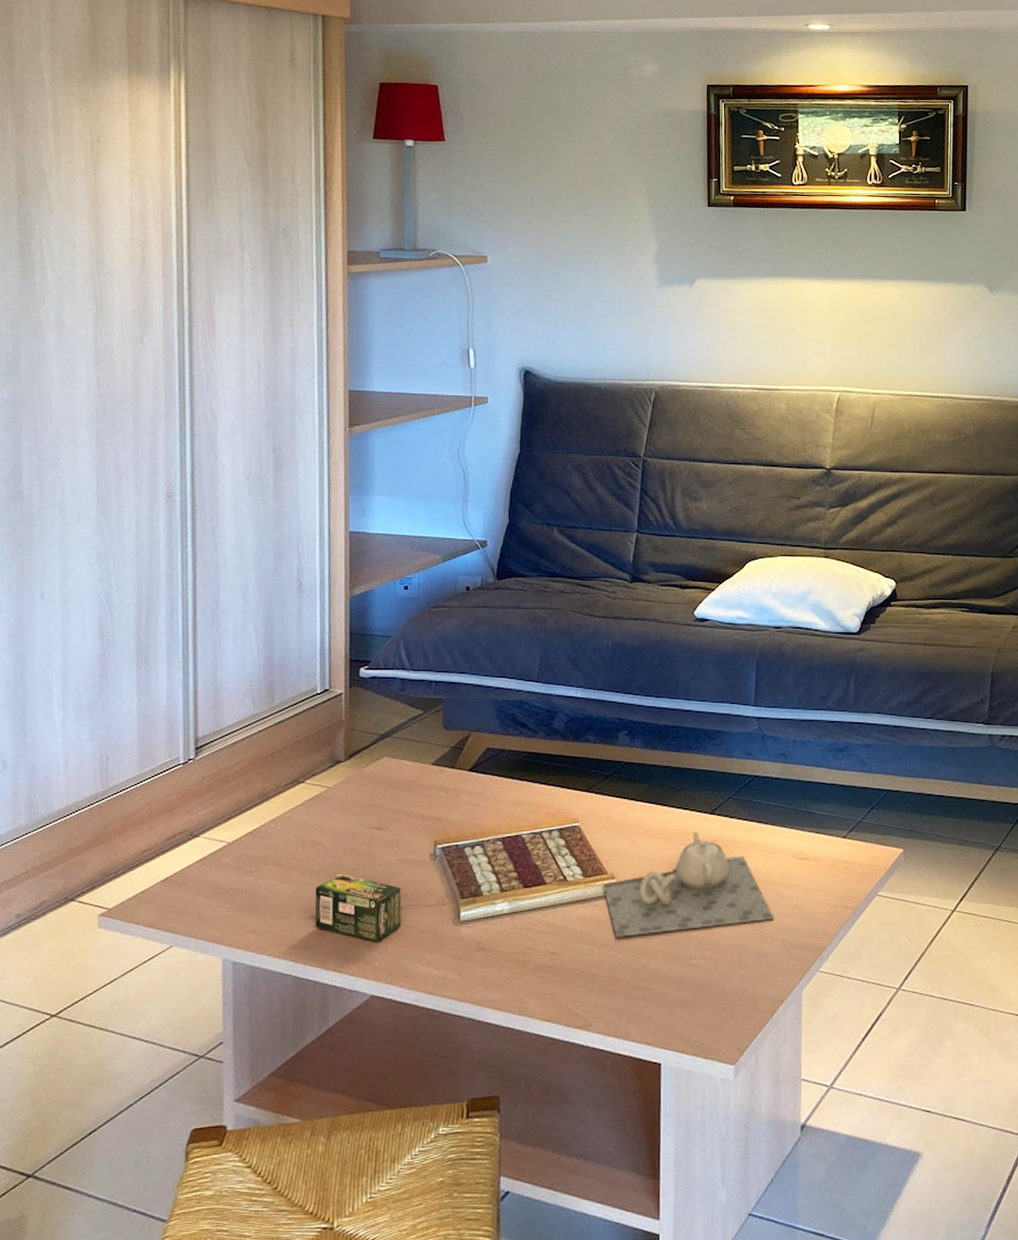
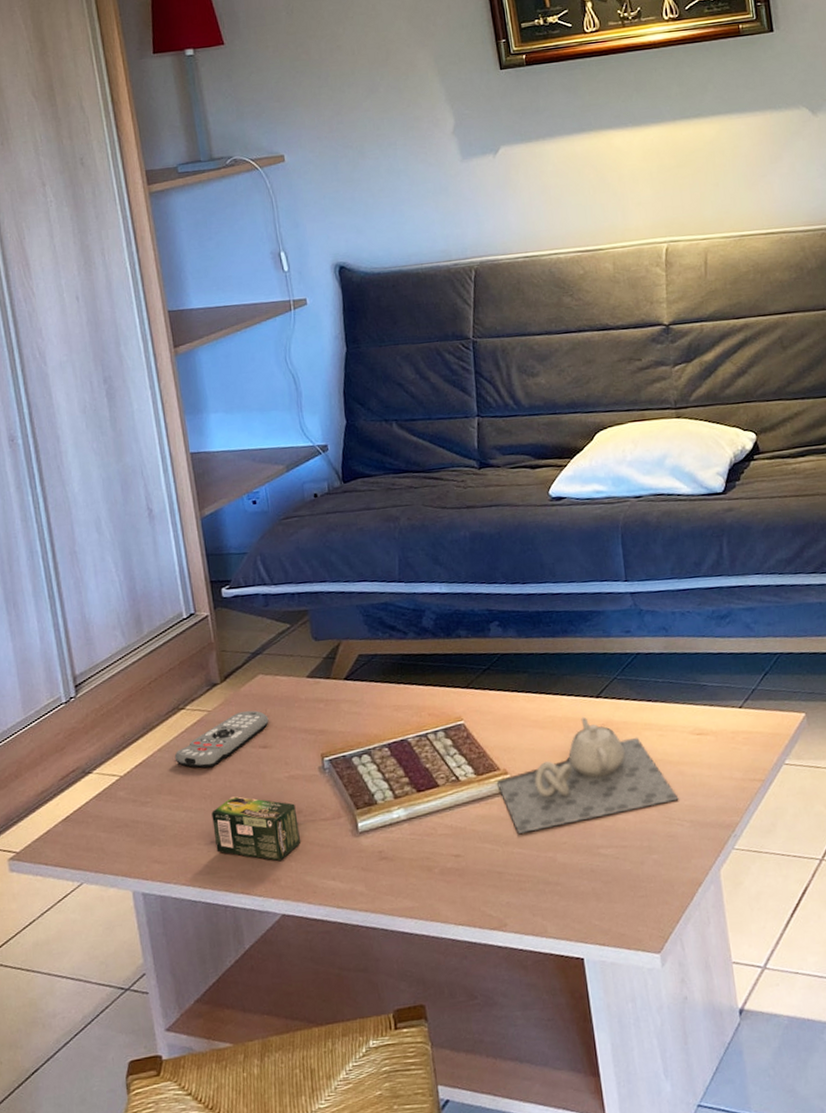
remote control: none [286,792,388,842] -> present [174,710,269,768]

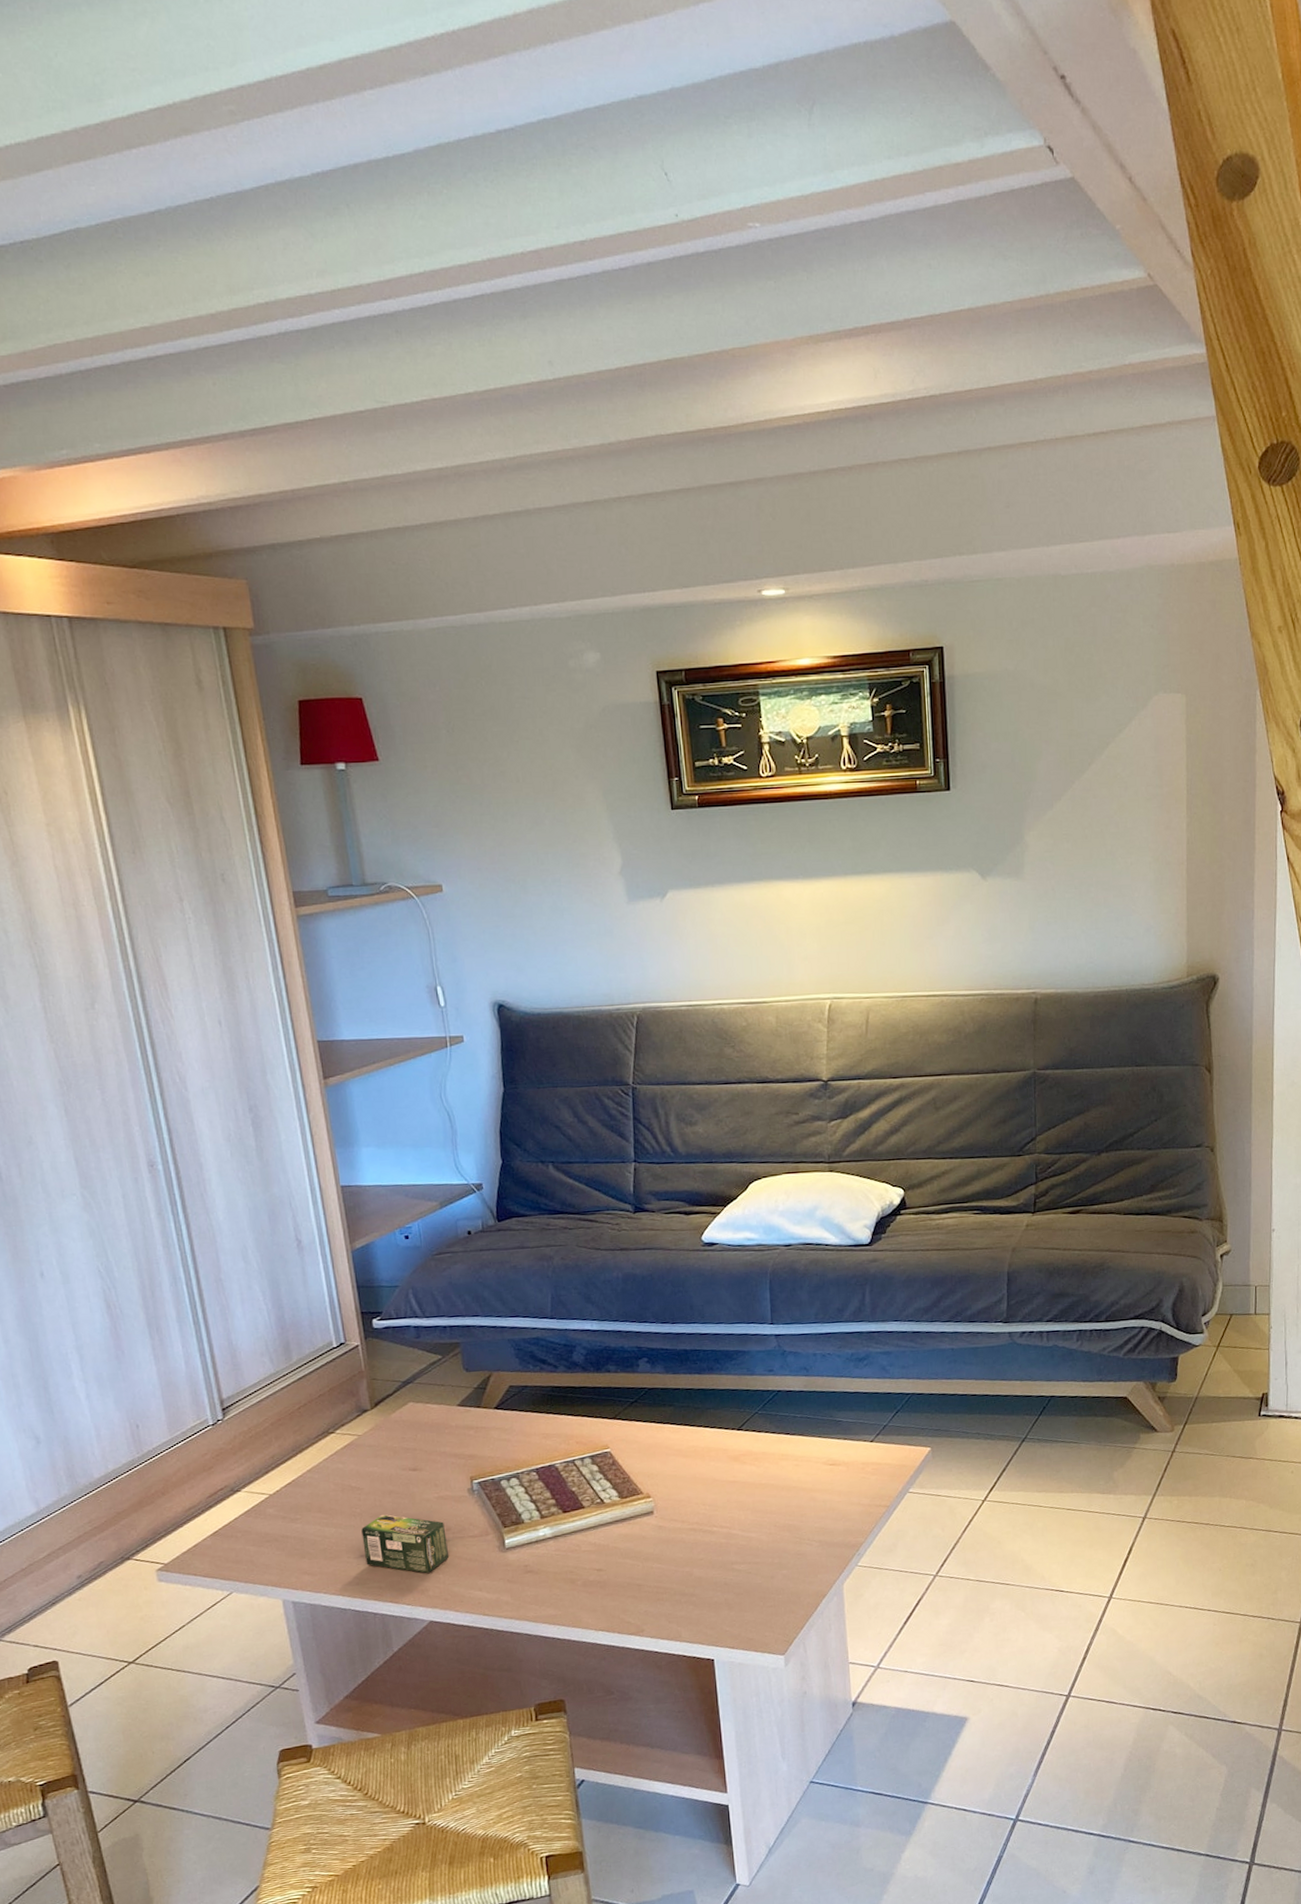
remote control: present [174,710,269,768] -> none [324,1436,419,1488]
teapot: present [497,717,679,833] -> none [640,1447,810,1551]

